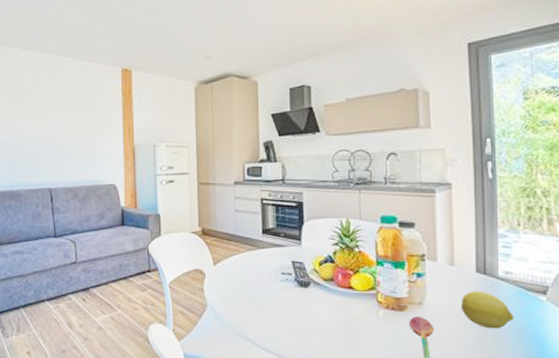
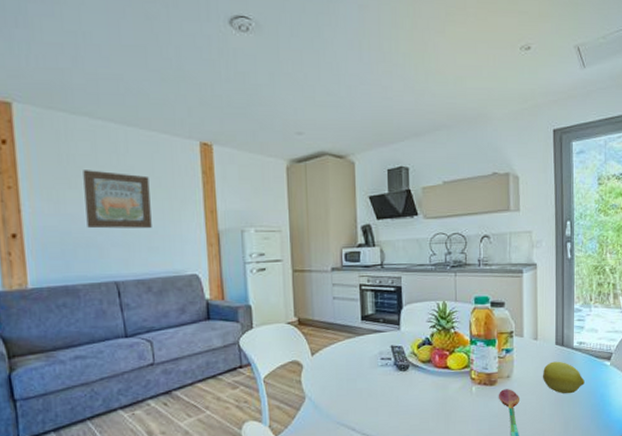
wall art: none [30,94,80,143] -> present [83,170,152,229]

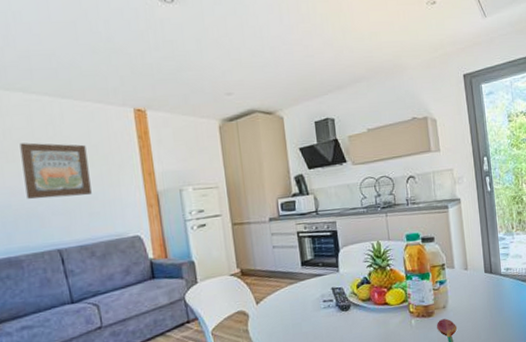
lemon: present [542,361,585,394] -> none [475,288,515,319]

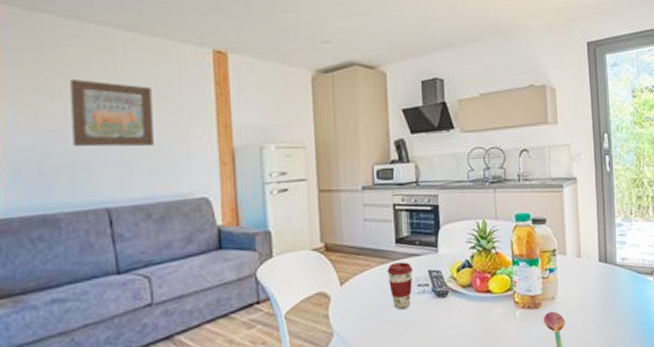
coffee cup: none [295,281,319,323] -> present [387,262,413,310]

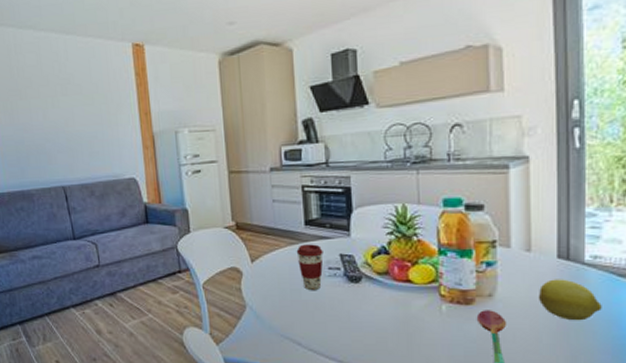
wall art: present [70,80,154,147] -> none [31,80,92,136]
lemon: none [587,279,629,314] -> present [538,279,602,321]

